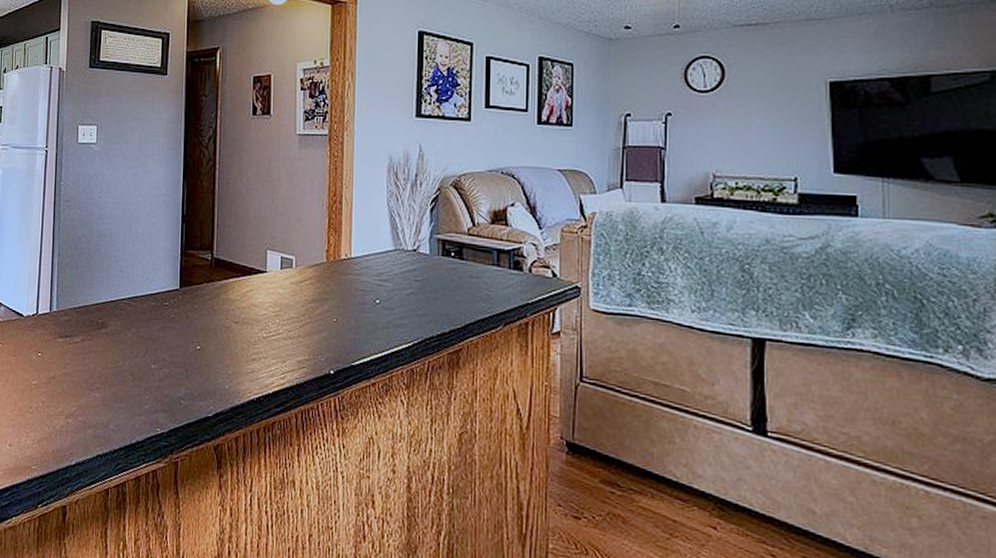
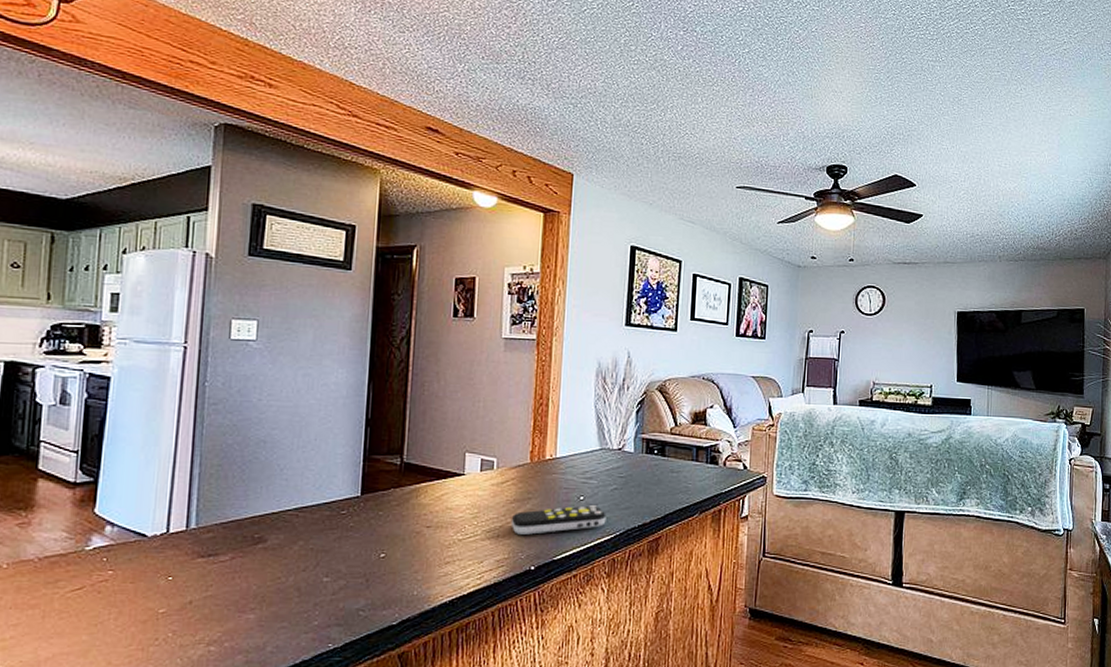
remote control: none [310,309,403,337] -> present [510,505,606,535]

